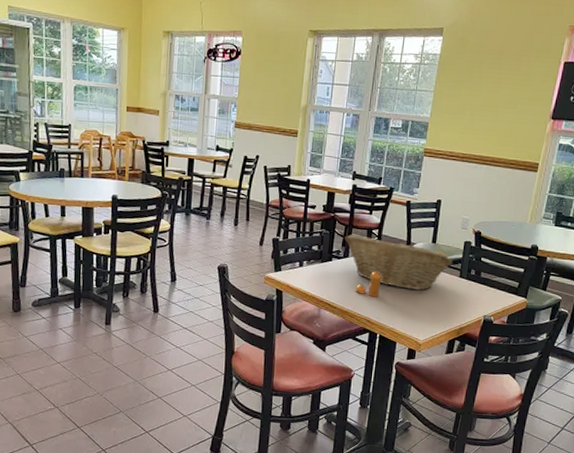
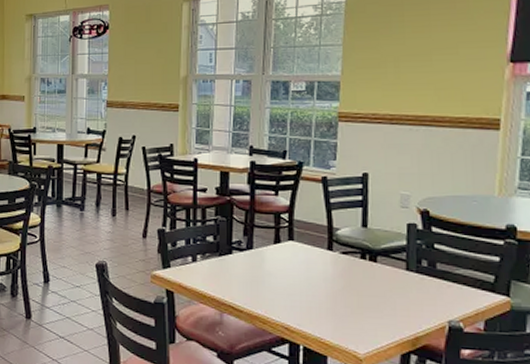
fruit basket: present [345,235,453,291] -> none [246,221,394,289]
pepper shaker: present [355,271,382,297] -> none [265,265,299,298]

